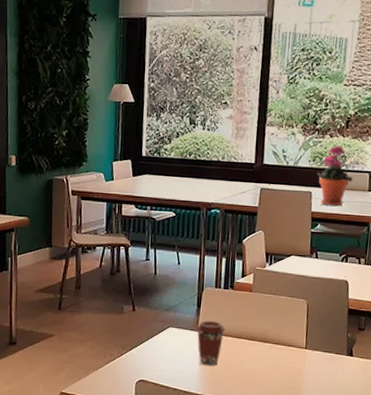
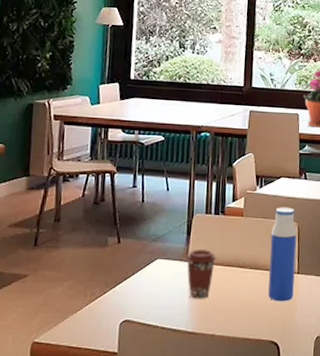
water bottle: none [275,284,306,374] -> present [268,207,297,302]

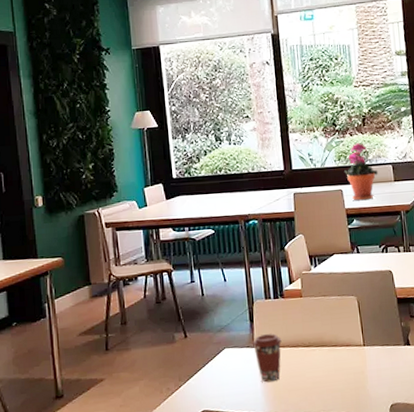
water bottle: present [268,207,297,302] -> none [332,282,362,376]

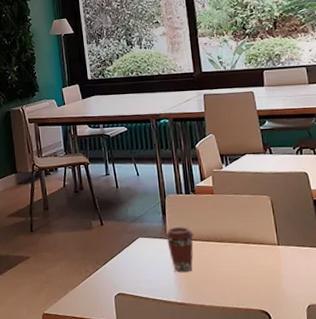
potted plant: present [344,143,378,201] -> none [255,46,291,103]

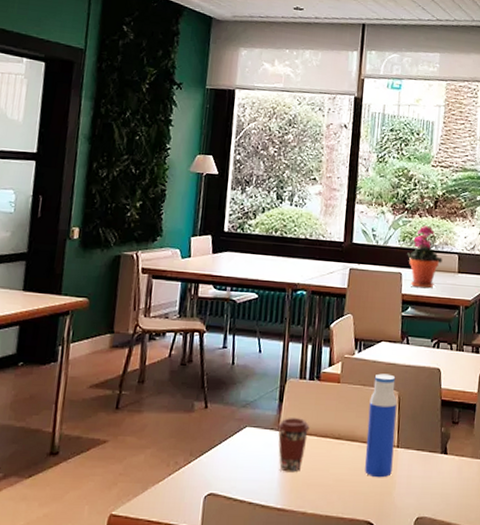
water bottle: none [244,182,277,273] -> present [365,373,398,478]
potted plant: none [255,46,291,103] -> present [407,226,443,289]

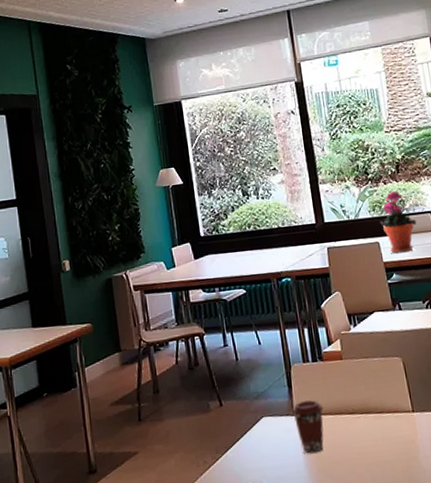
water bottle: present [365,373,398,478] -> none [374,342,413,445]

